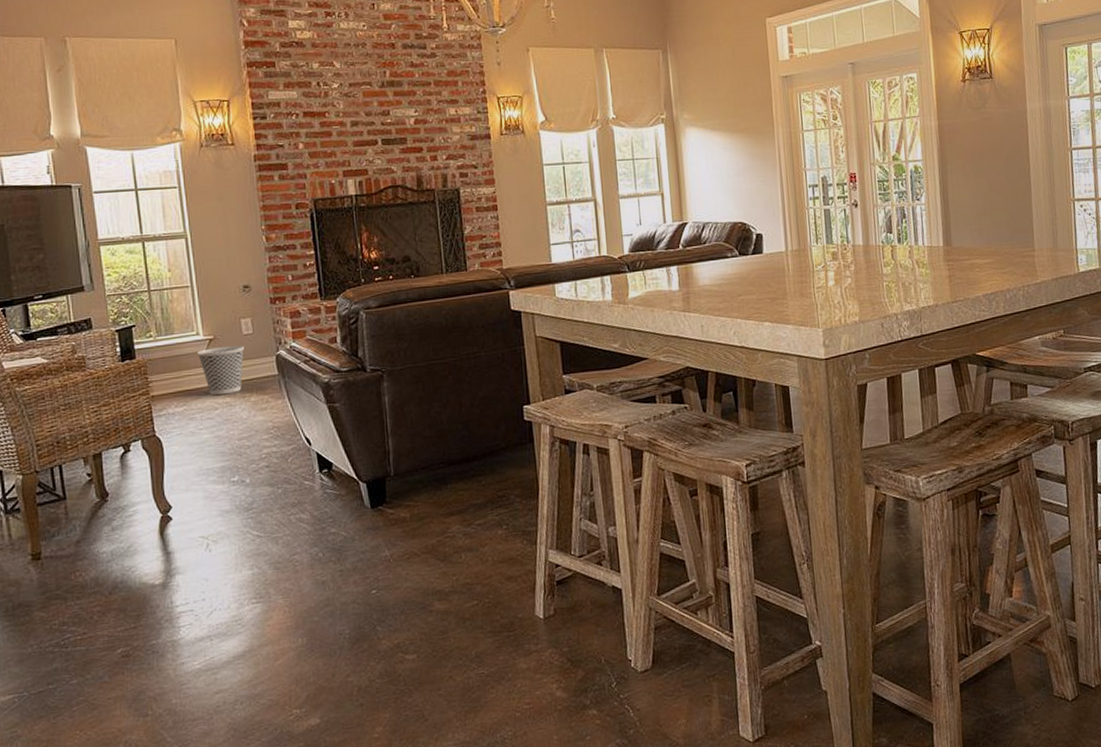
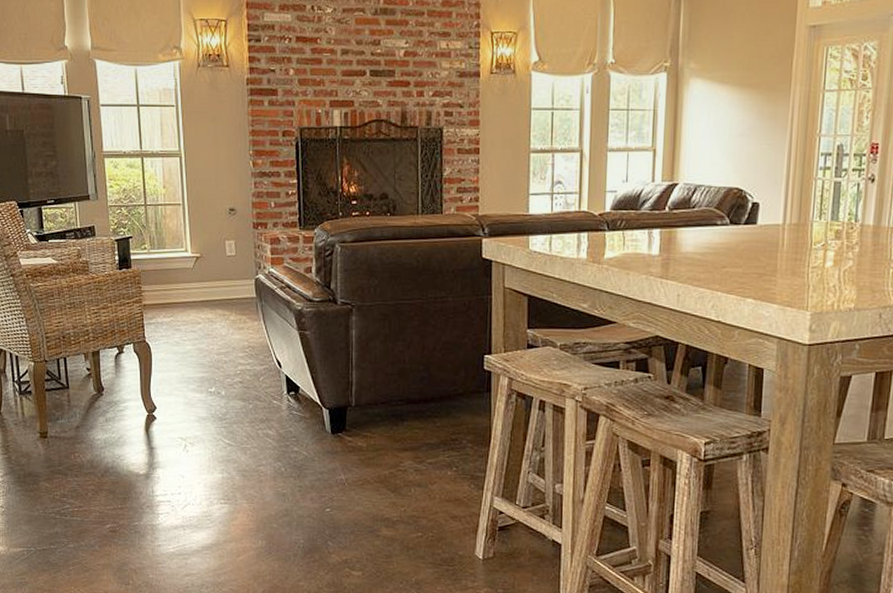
wastebasket: present [198,345,245,396] -> none [185,264,228,311]

